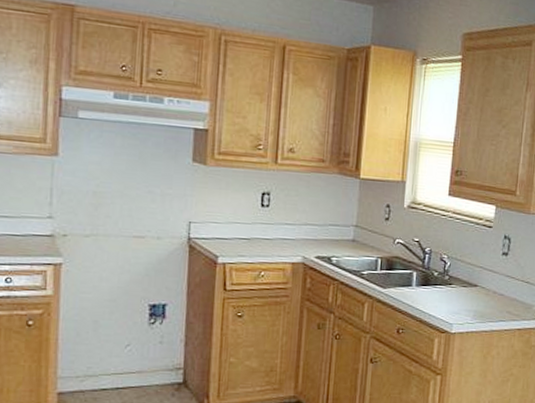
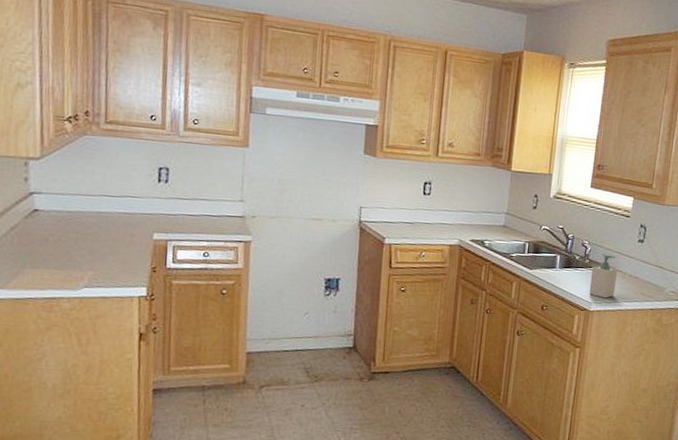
soap bottle: none [450,269,480,319] -> present [589,254,617,298]

